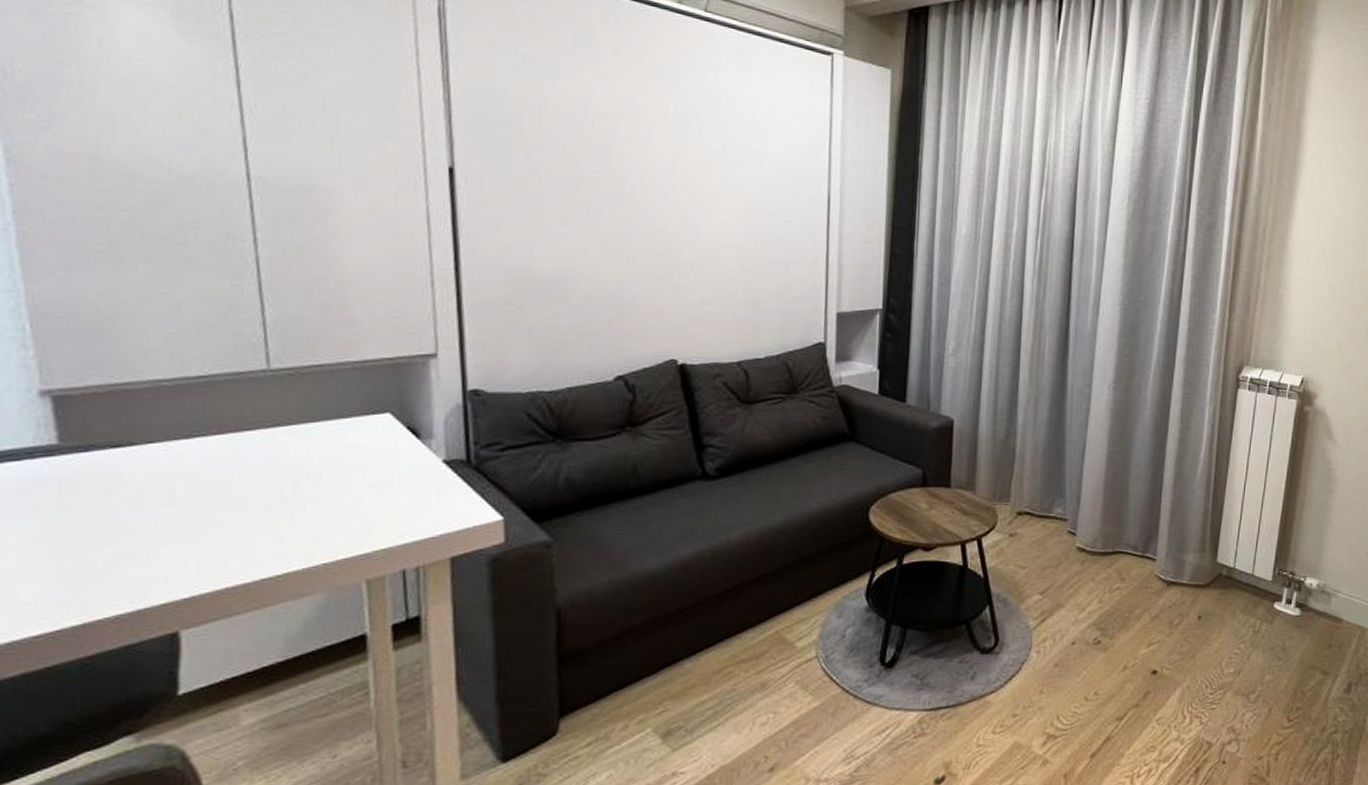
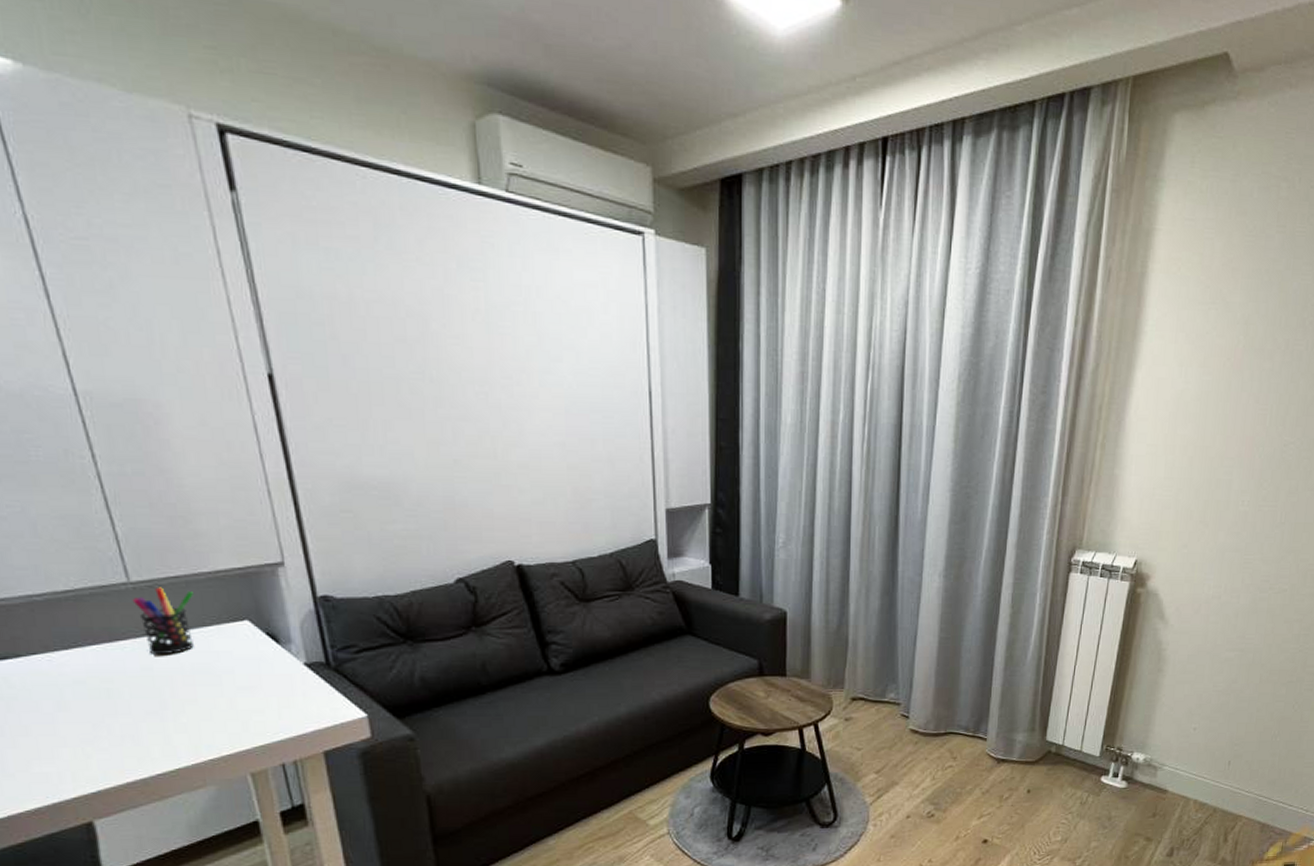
pen holder: none [268,375,337,448] -> present [132,587,195,656]

